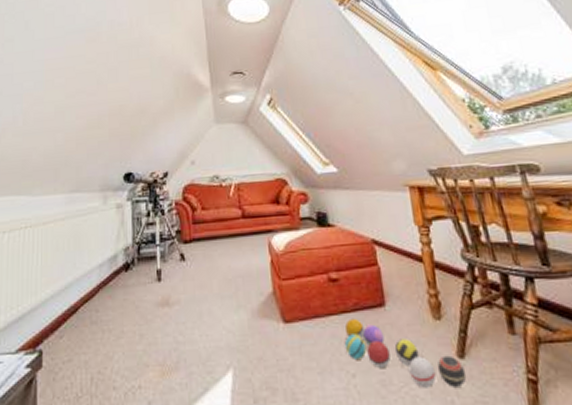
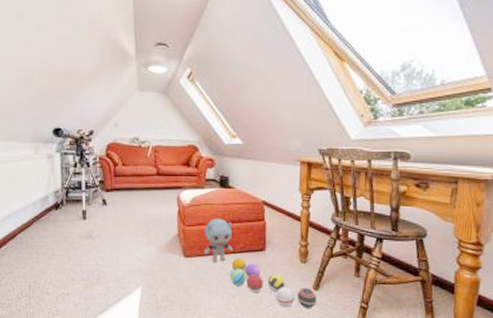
plush toy: none [305,266,344,327] -> present [204,218,233,262]

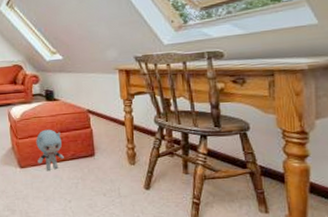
ball: present [230,257,317,308] -> none [64,164,150,209]

